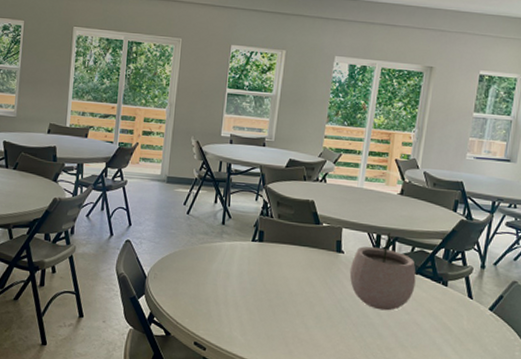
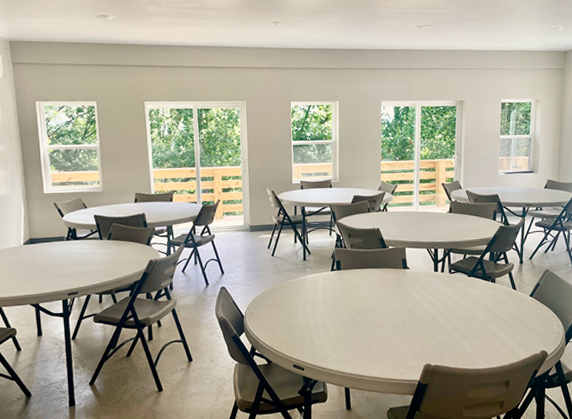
plant pot: present [349,232,416,311] -> none [416,245,470,311]

